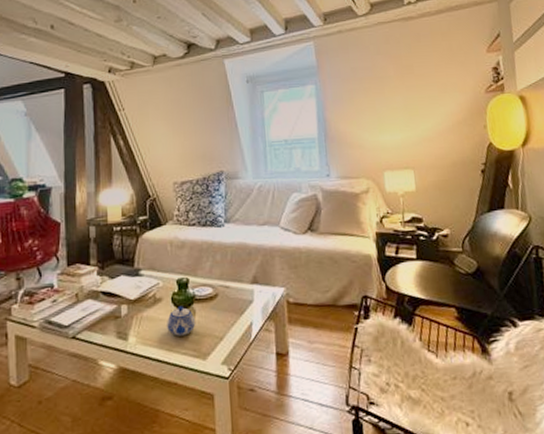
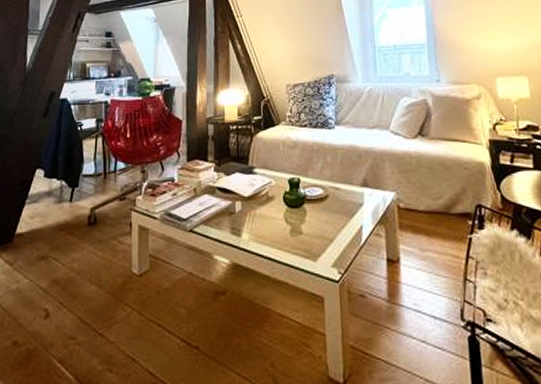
teapot: present [167,306,196,336] -> none [279,205,307,235]

